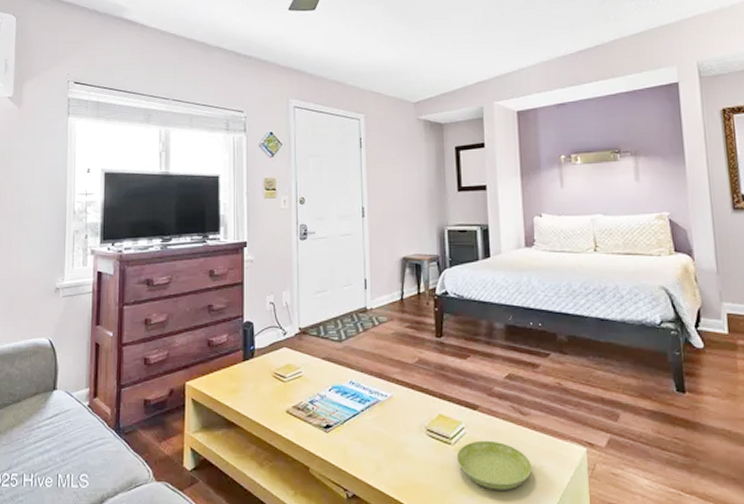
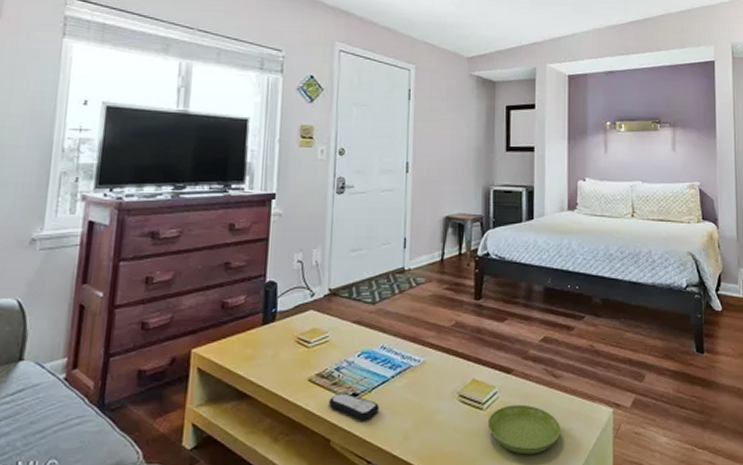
remote control: none [306,423,352,451] -> present [329,392,380,421]

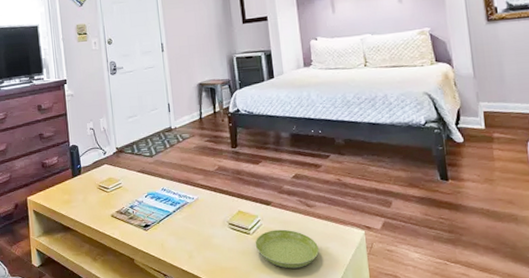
remote control: present [329,392,380,421] -> none [129,224,167,245]

